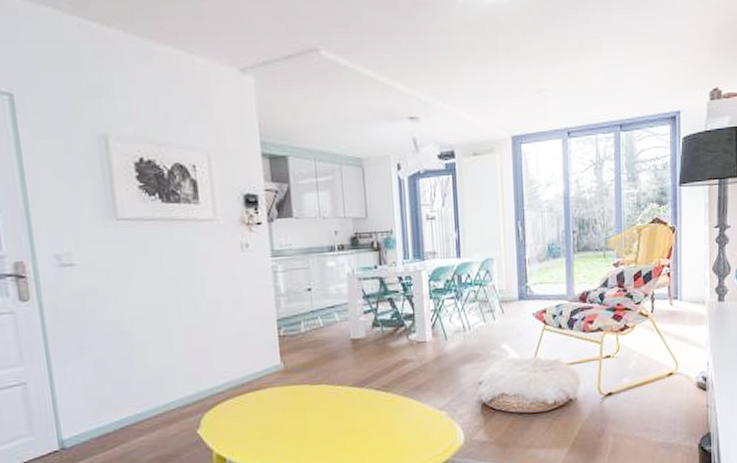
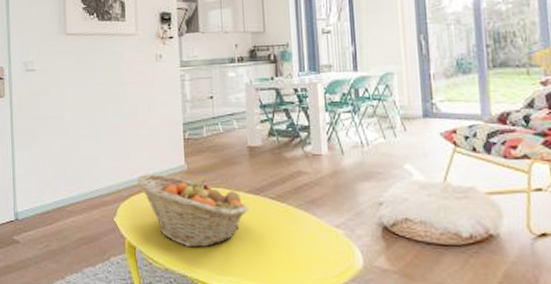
fruit basket: none [224,377,353,450] -> present [137,174,249,248]

